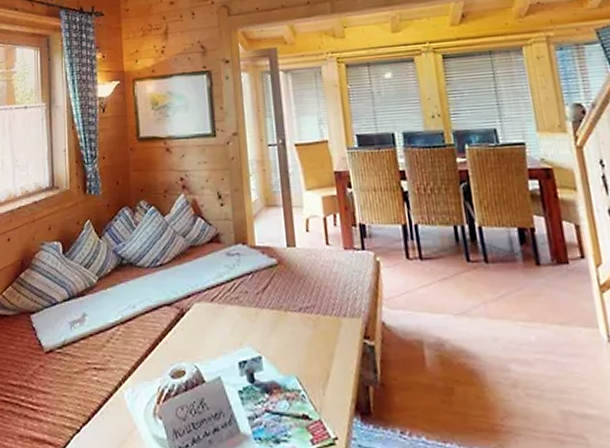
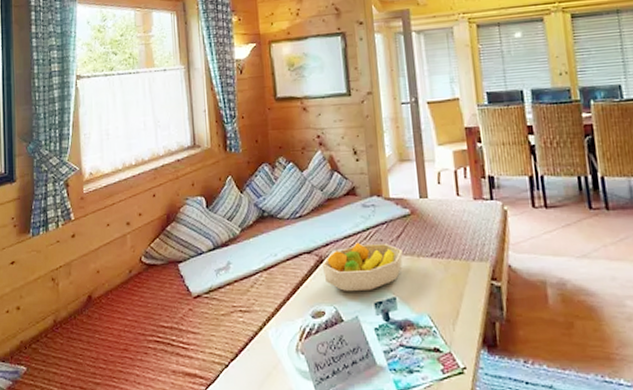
fruit bowl: none [182,294,269,350] -> present [321,242,403,292]

